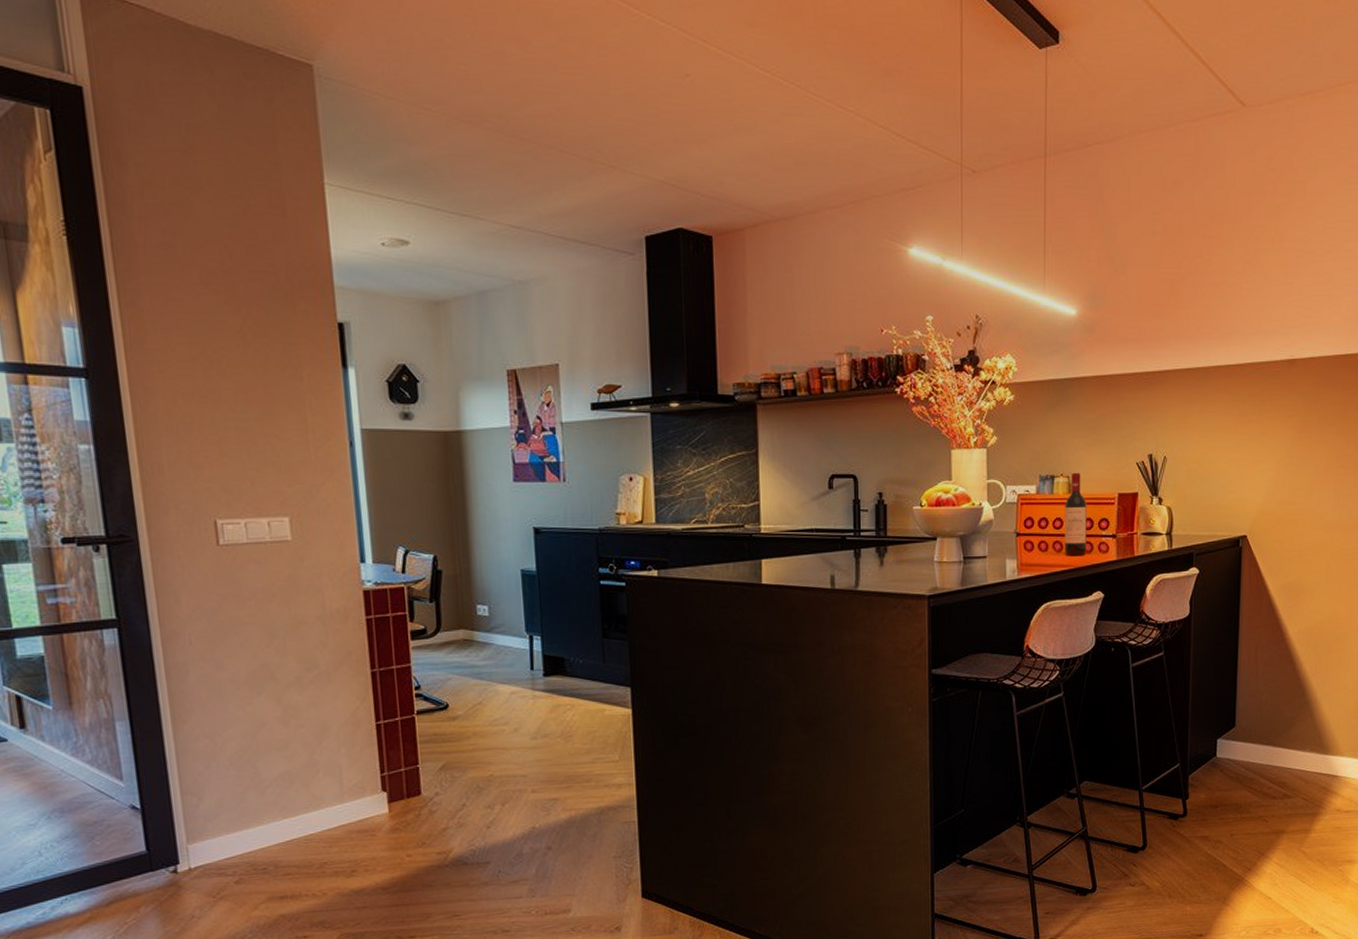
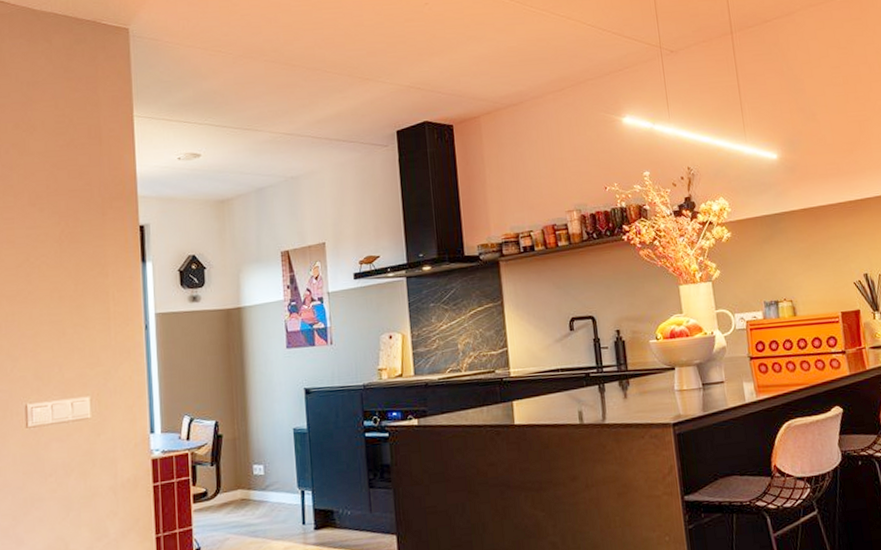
wine bottle: present [1065,473,1087,558] -> none [792,297,820,376]

